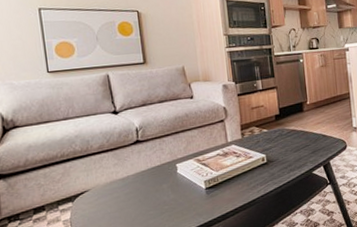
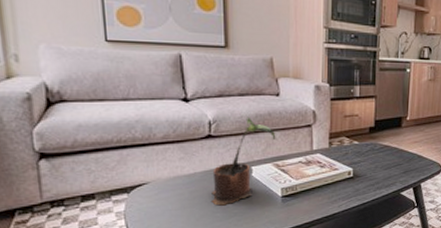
potted plant: none [143,119,195,204] -> present [212,116,276,206]

